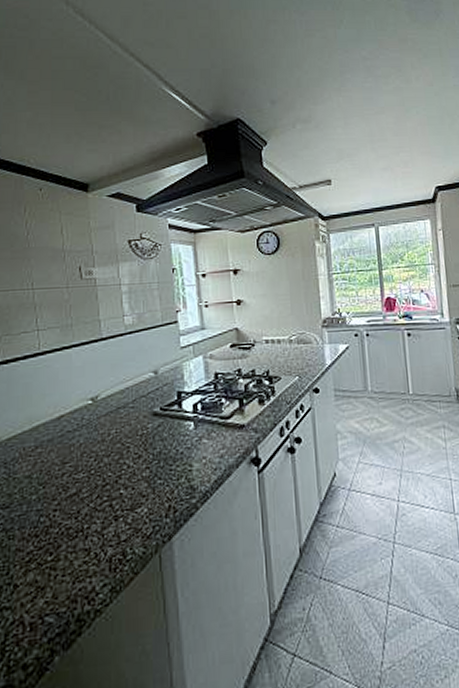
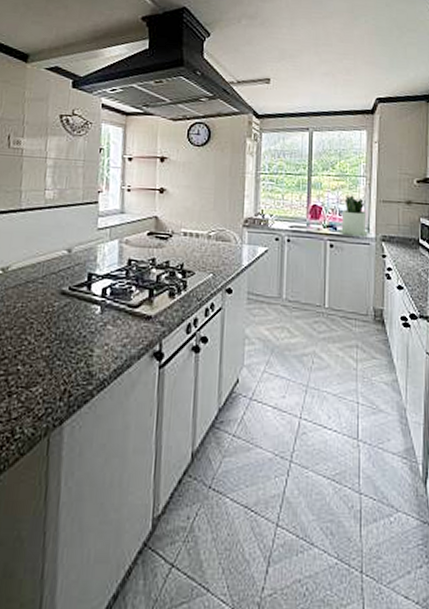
planter: none [415,282,443,323] -> present [340,194,368,237]

